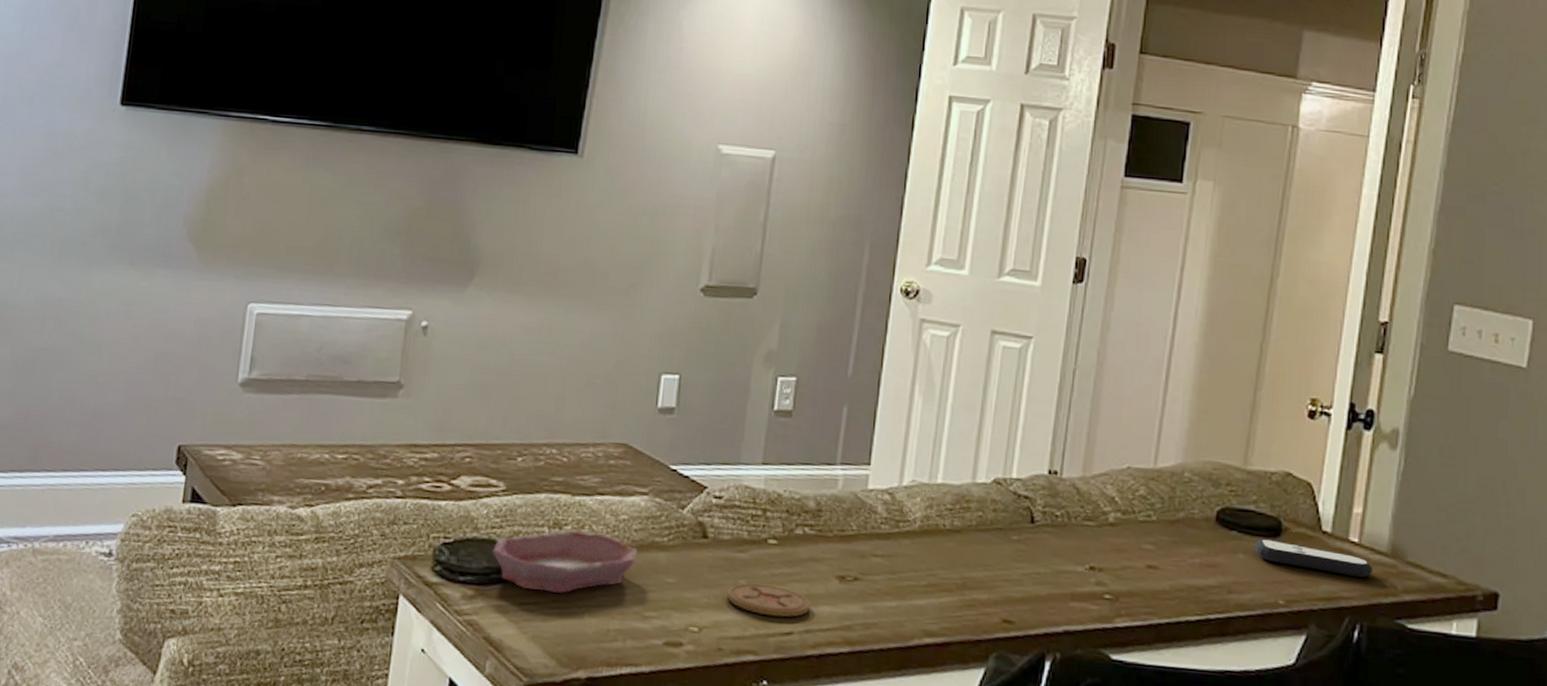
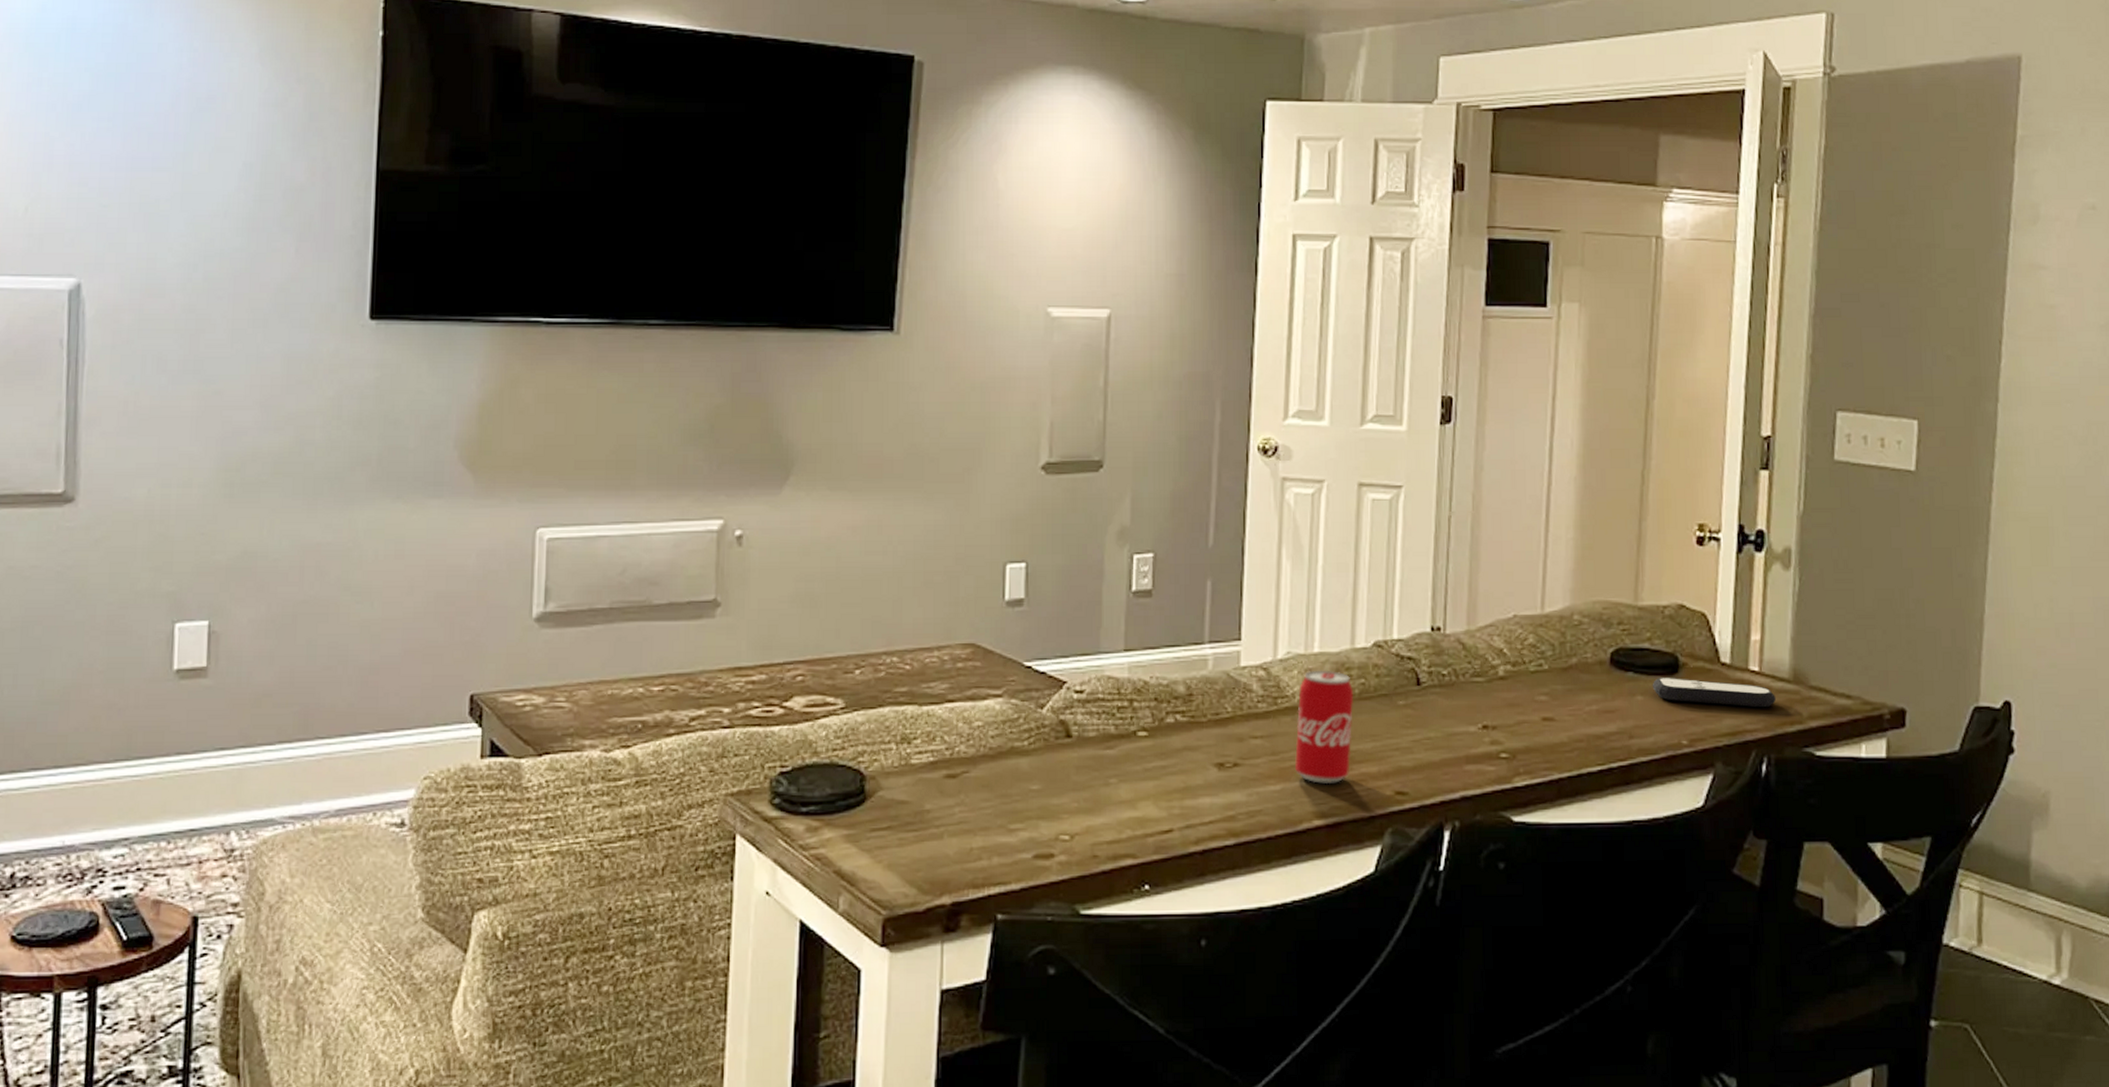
bowl: present [492,529,638,593] -> none [836,743,996,814]
coaster: present [726,583,810,618] -> none [1097,780,1189,815]
beverage can: none [911,499,972,606] -> present [1295,670,1354,784]

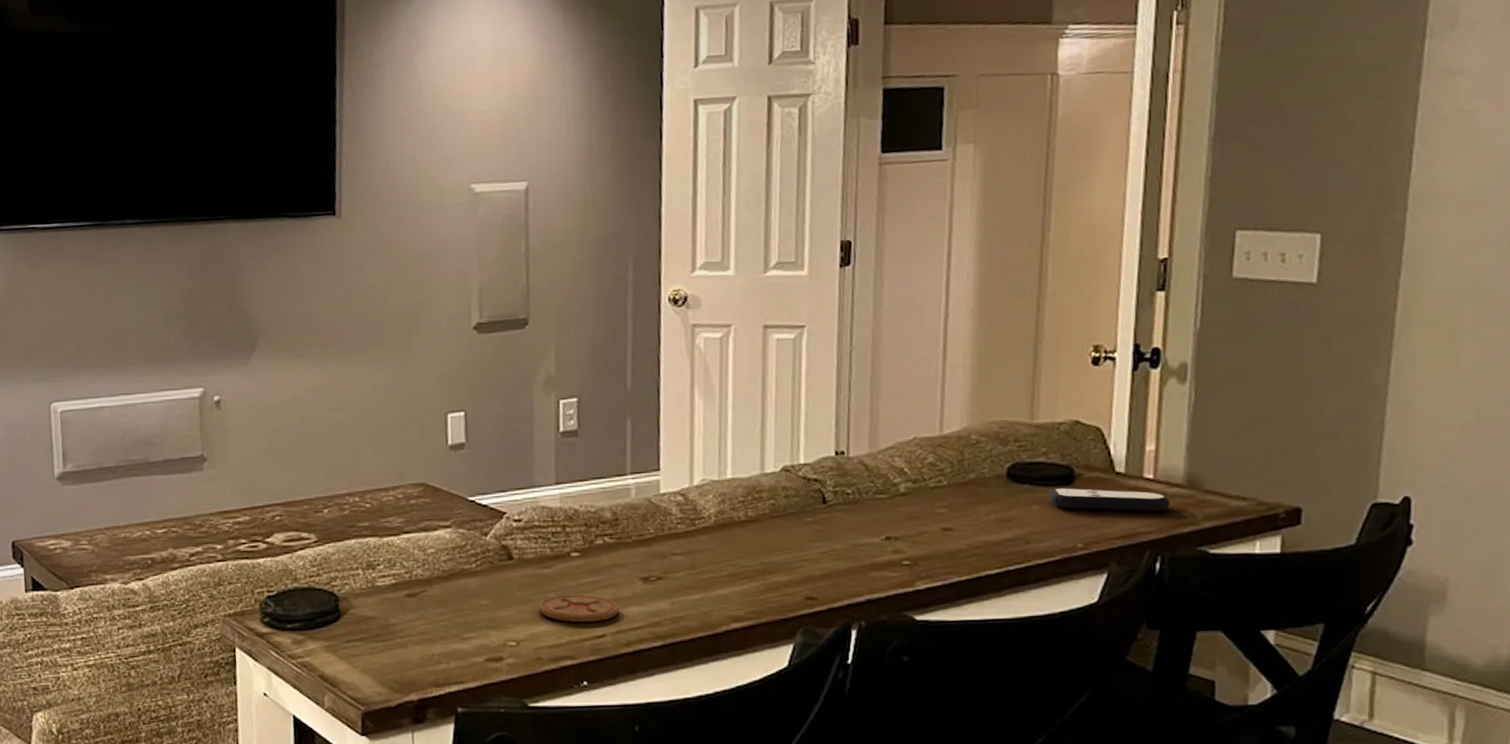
coaster: none [1097,780,1189,815] -> present [538,594,619,623]
beverage can: present [1295,670,1354,784] -> none [712,494,765,592]

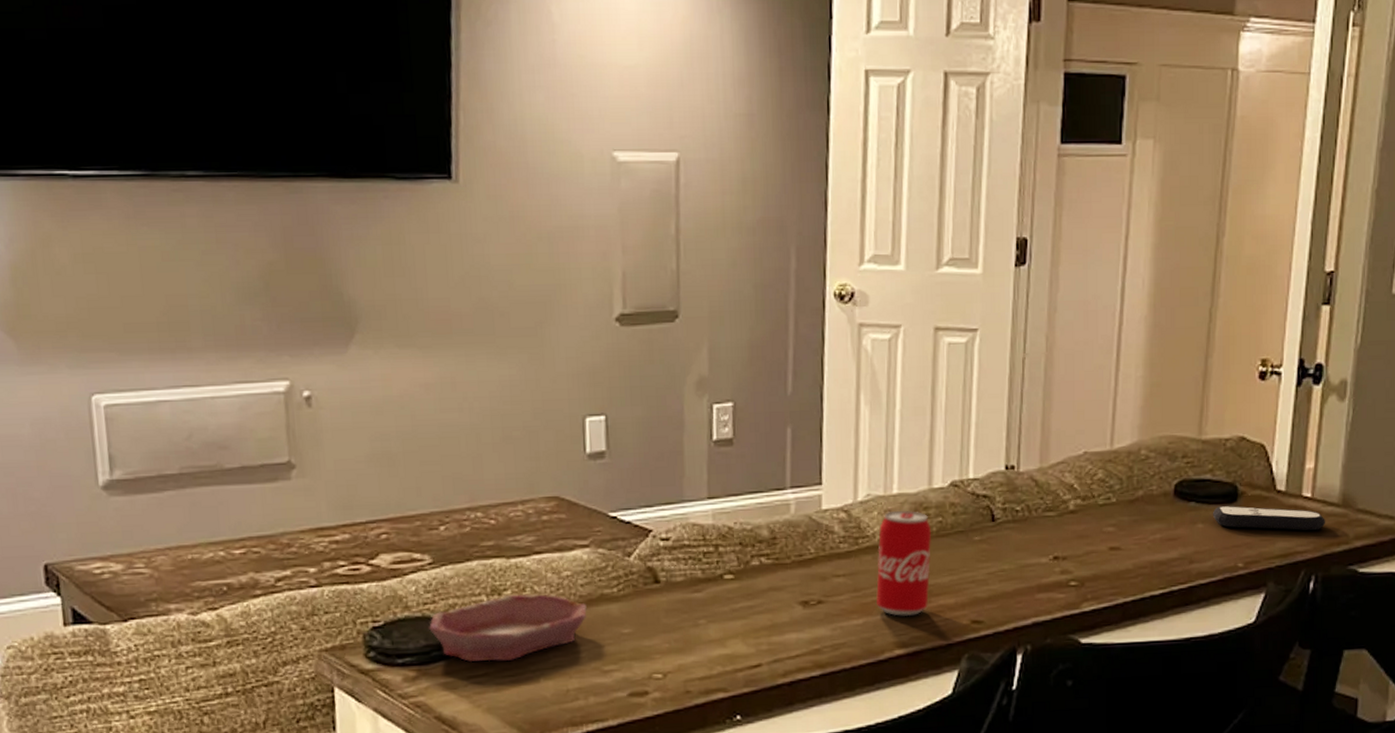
bowl: none [314,569,449,628] -> present [429,594,587,663]
coaster: present [538,594,619,623] -> none [687,620,776,652]
beverage can: none [712,494,765,592] -> present [876,510,932,616]

